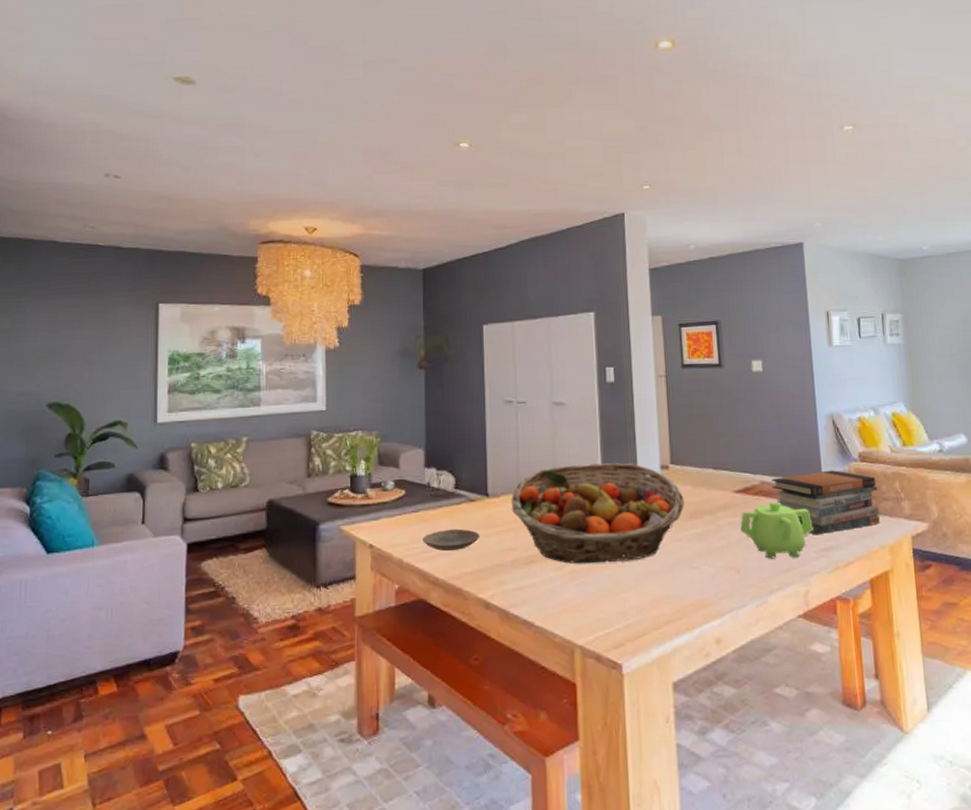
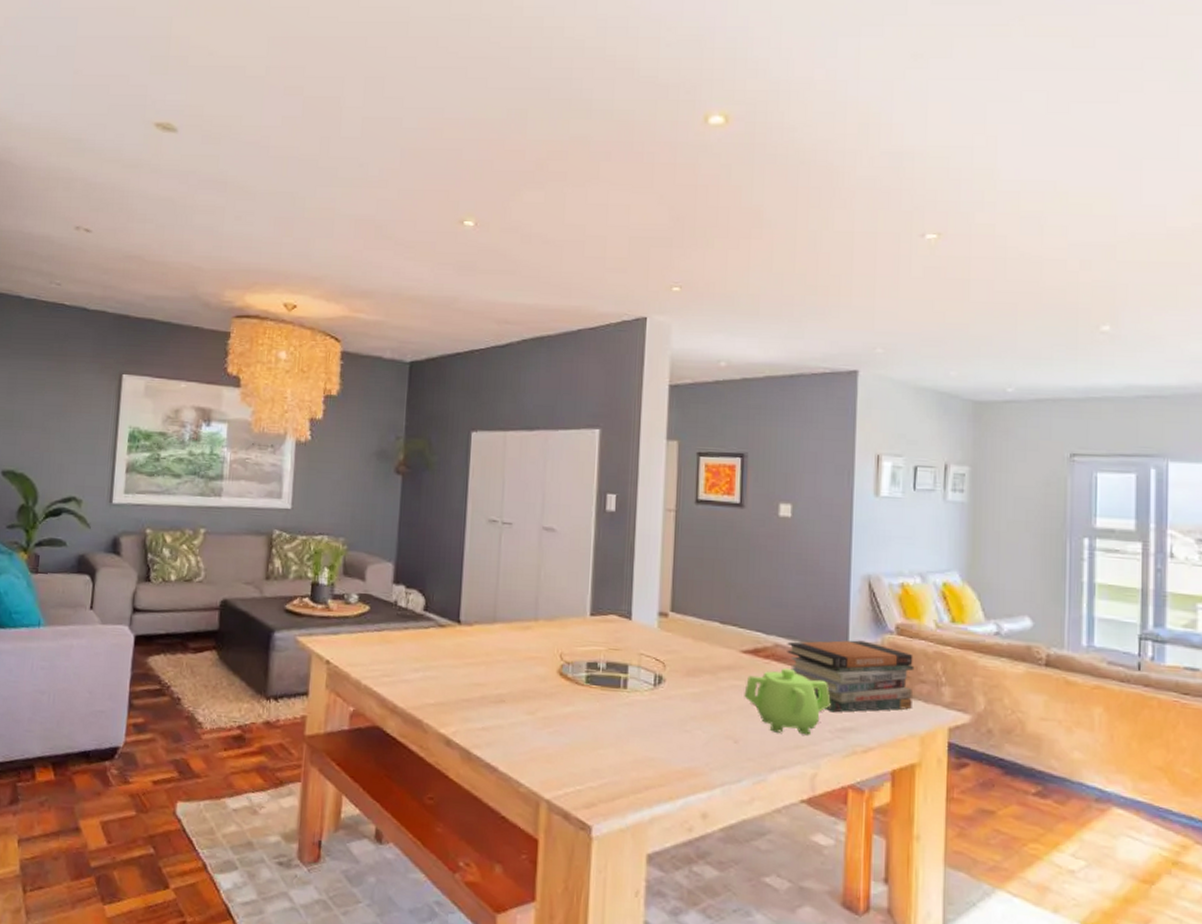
plate: present [423,528,480,551] -> none [384,654,447,678]
fruit basket: present [511,463,685,564] -> none [484,599,682,714]

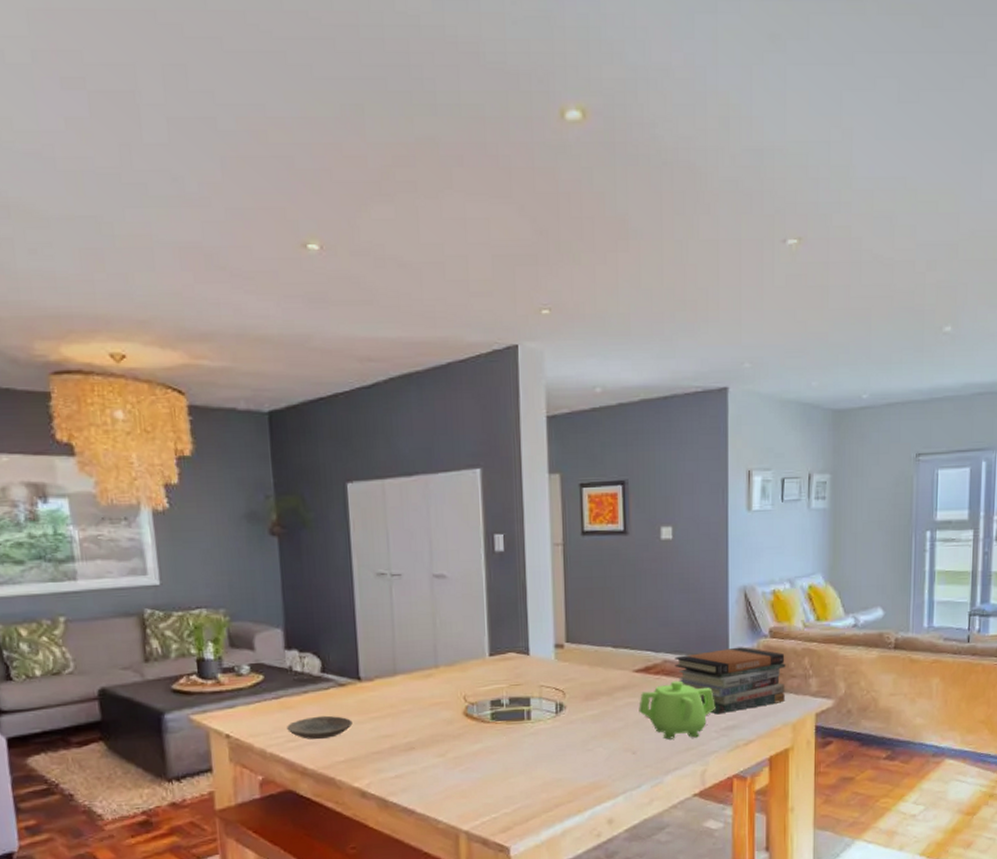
plate: none [384,654,447,678] -> present [287,715,353,739]

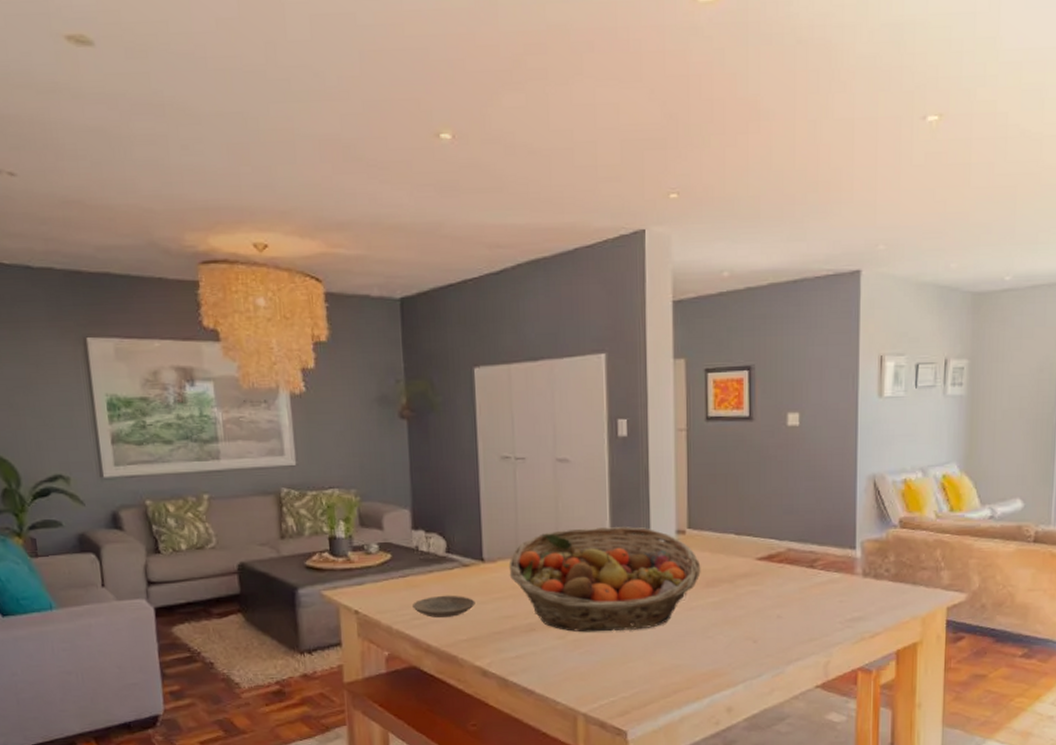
fruit basket: none [386,642,580,750] -> present [508,527,701,633]
teapot: present [639,680,715,740] -> none [761,570,841,629]
book stack: present [675,647,786,715] -> none [799,537,917,605]

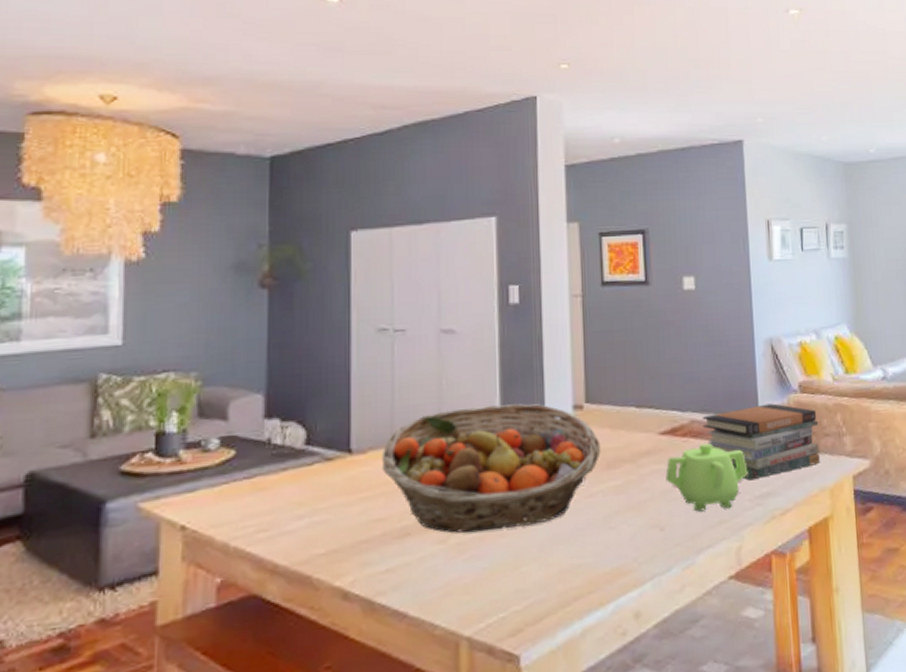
plate: present [412,595,475,618] -> none [258,497,338,528]
teapot: none [761,570,841,629] -> present [665,443,748,512]
book stack: none [799,537,917,605] -> present [702,403,820,481]

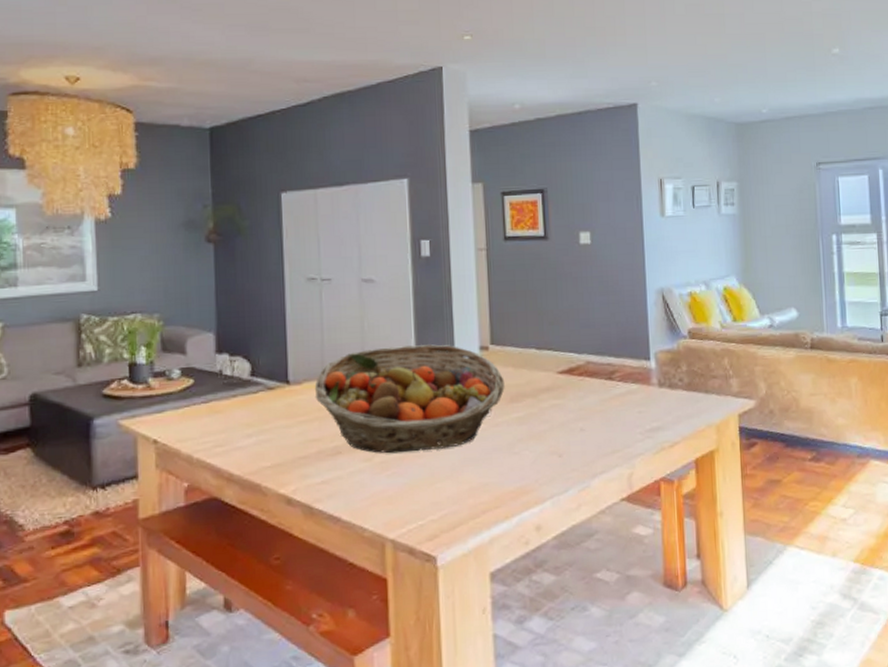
teapot: present [665,443,748,512] -> none [563,382,639,442]
book stack: present [702,403,820,481] -> none [597,348,707,416]

